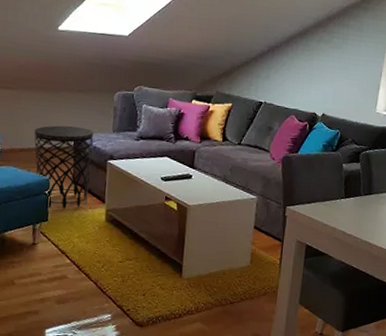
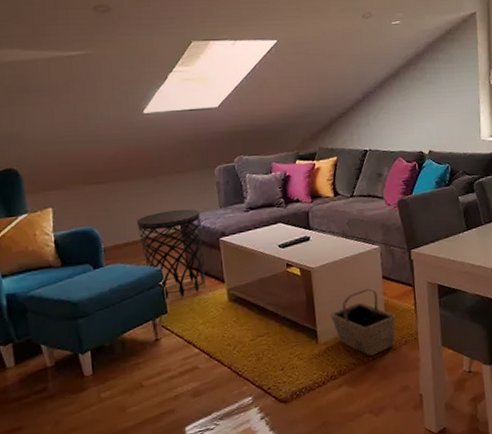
basket: none [197,235,260,300] -> present [330,288,396,356]

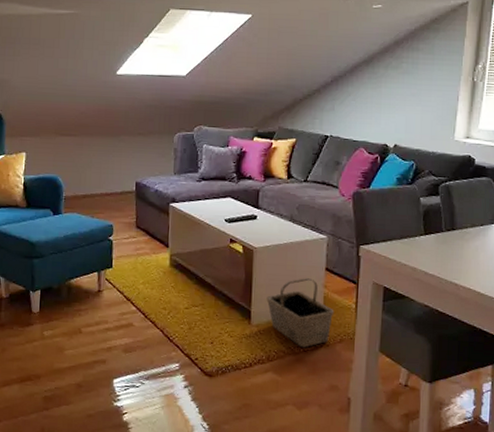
side table: present [136,209,206,299] -> none [96,170,155,254]

